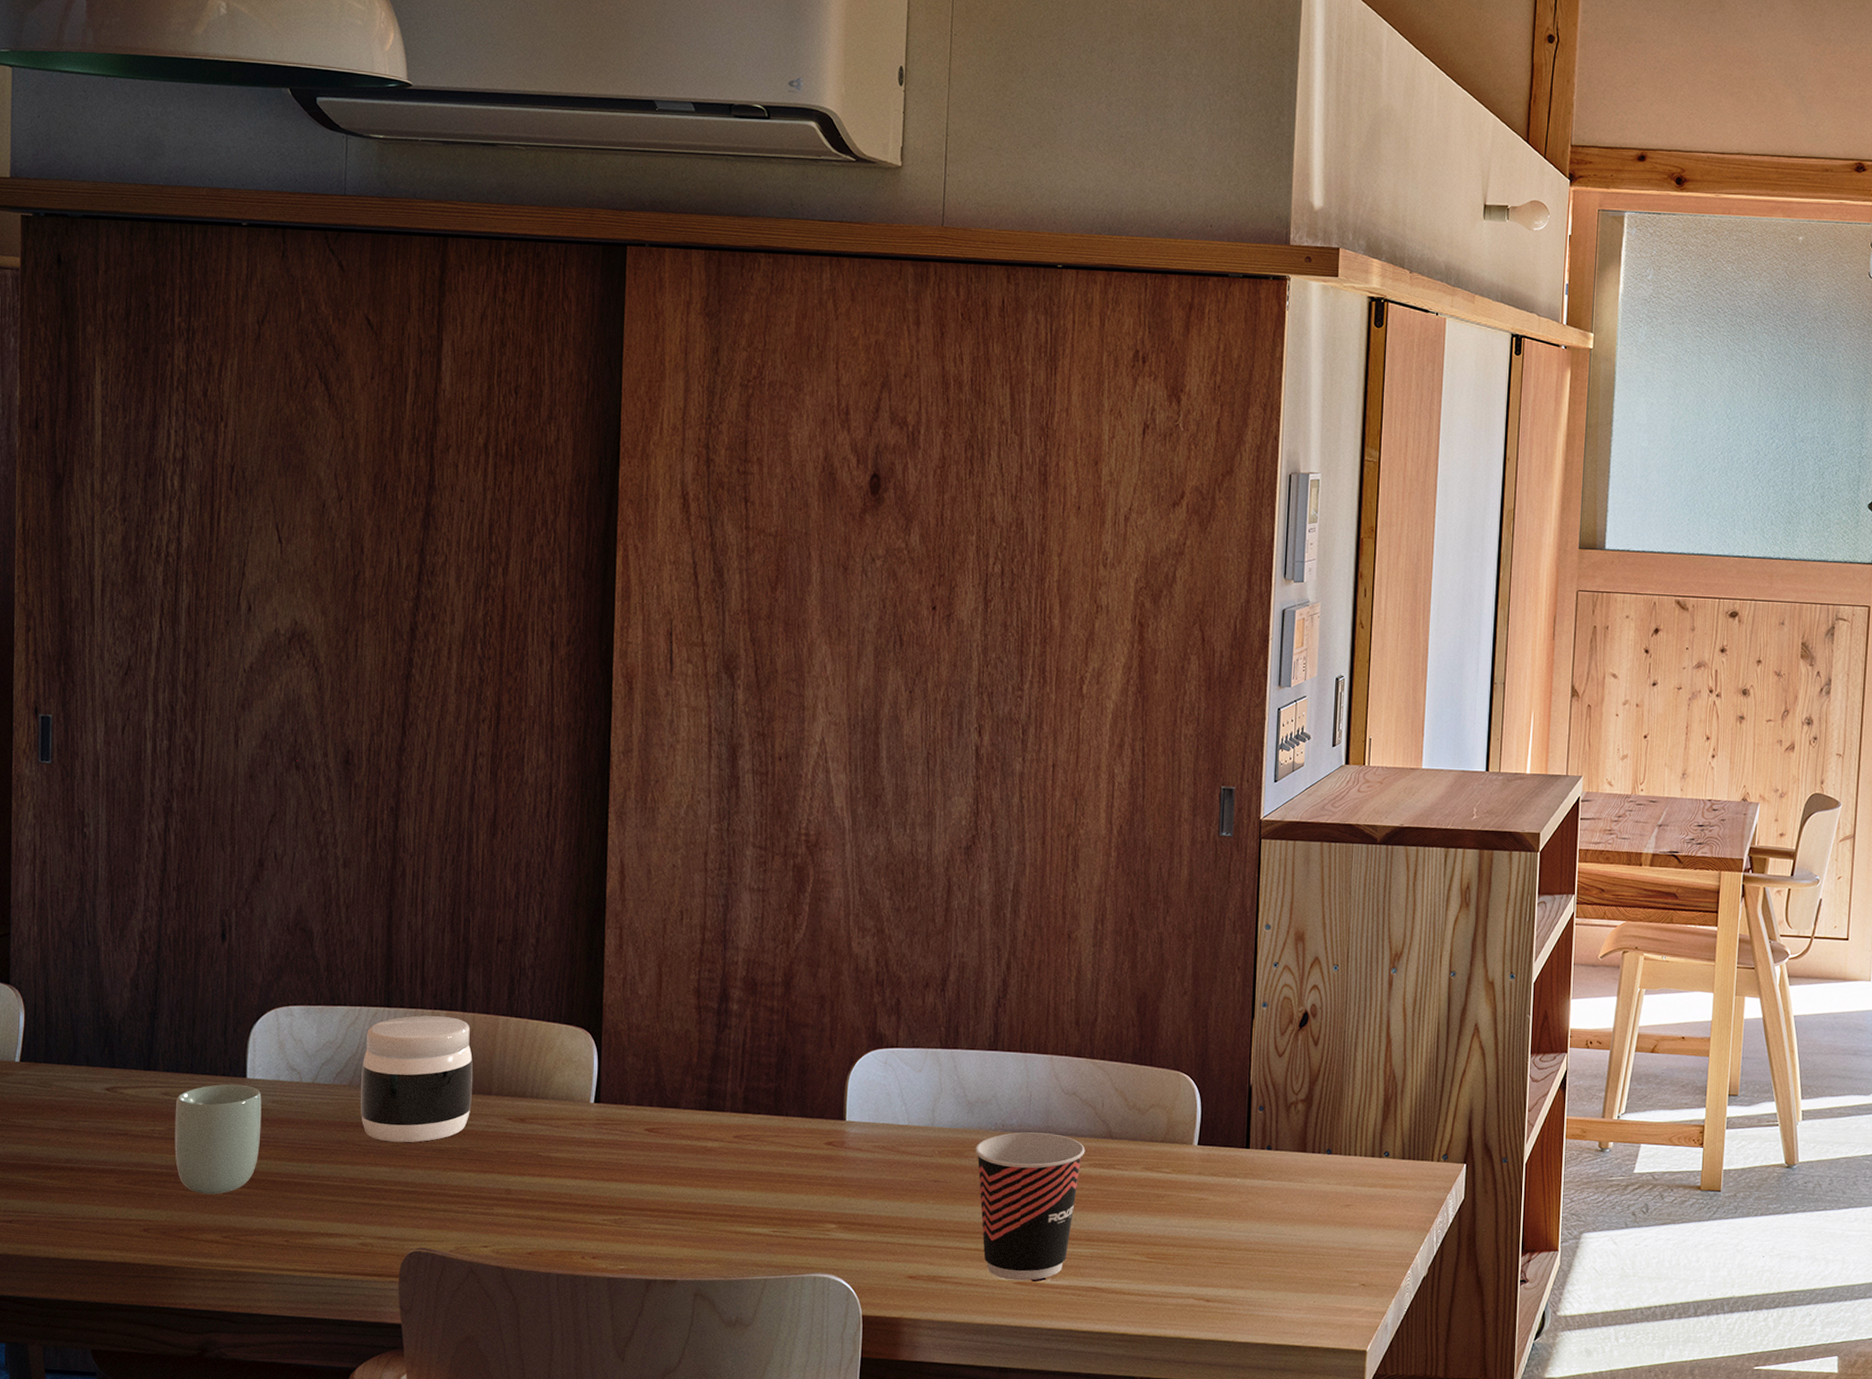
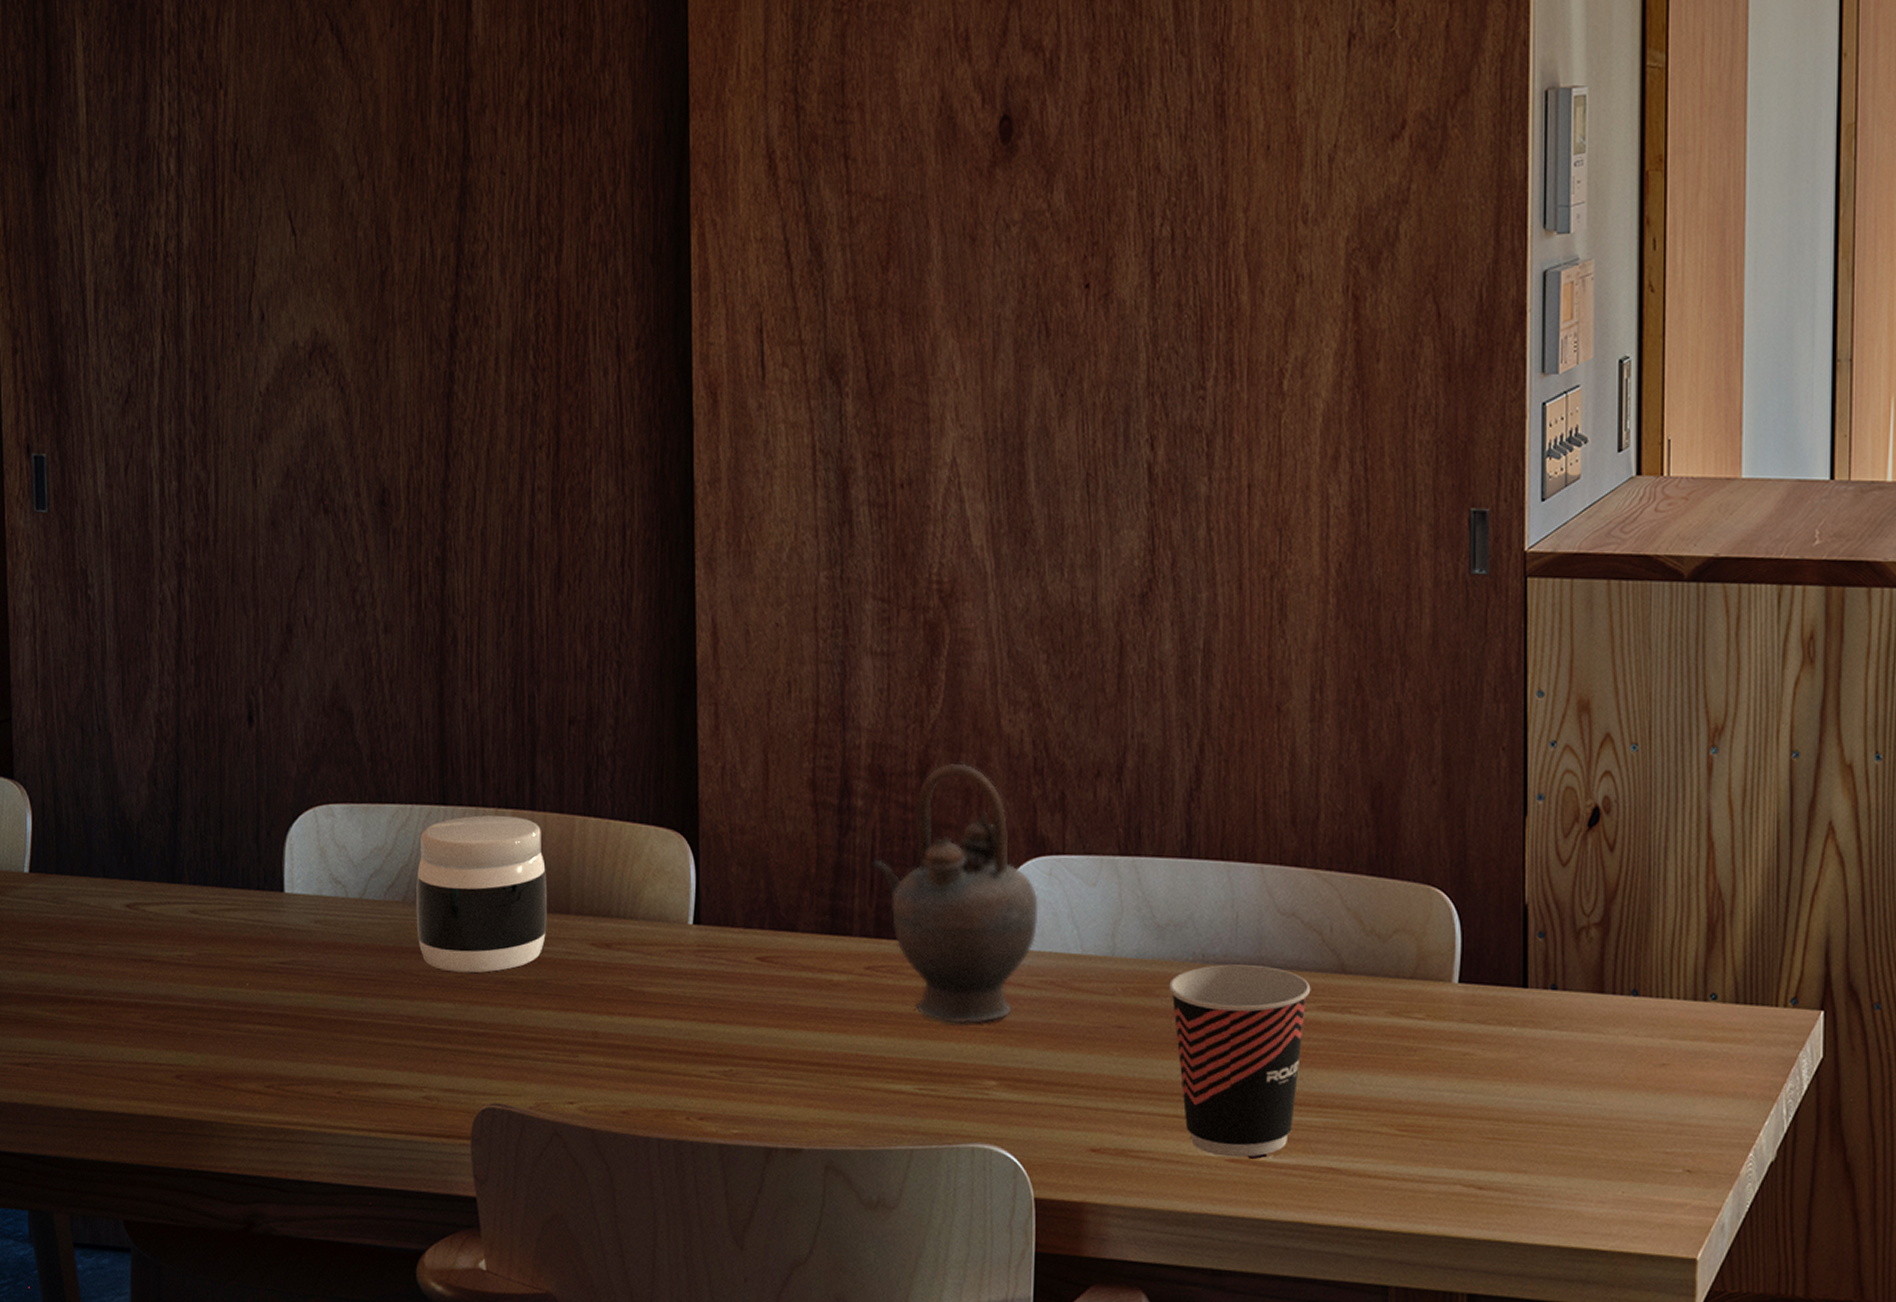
cup: present [174,1084,262,1195] -> none [205,899,304,1035]
teapot: none [743,976,876,1180] -> present [871,763,1039,1024]

